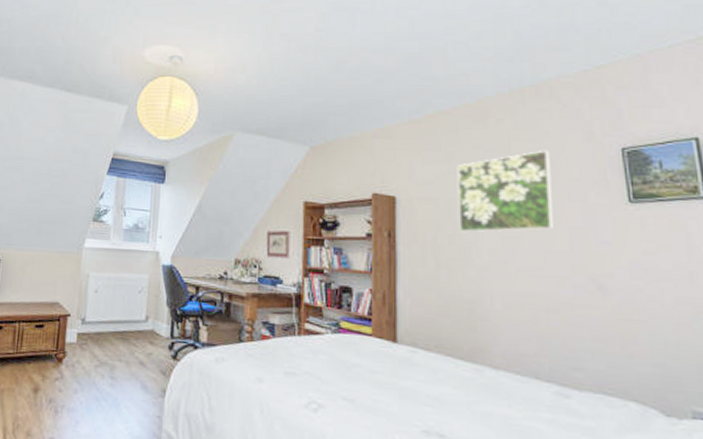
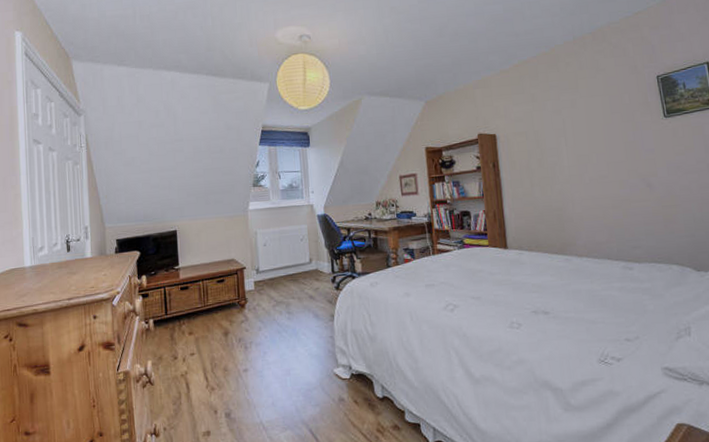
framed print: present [456,149,554,233] -> none [539,83,613,157]

